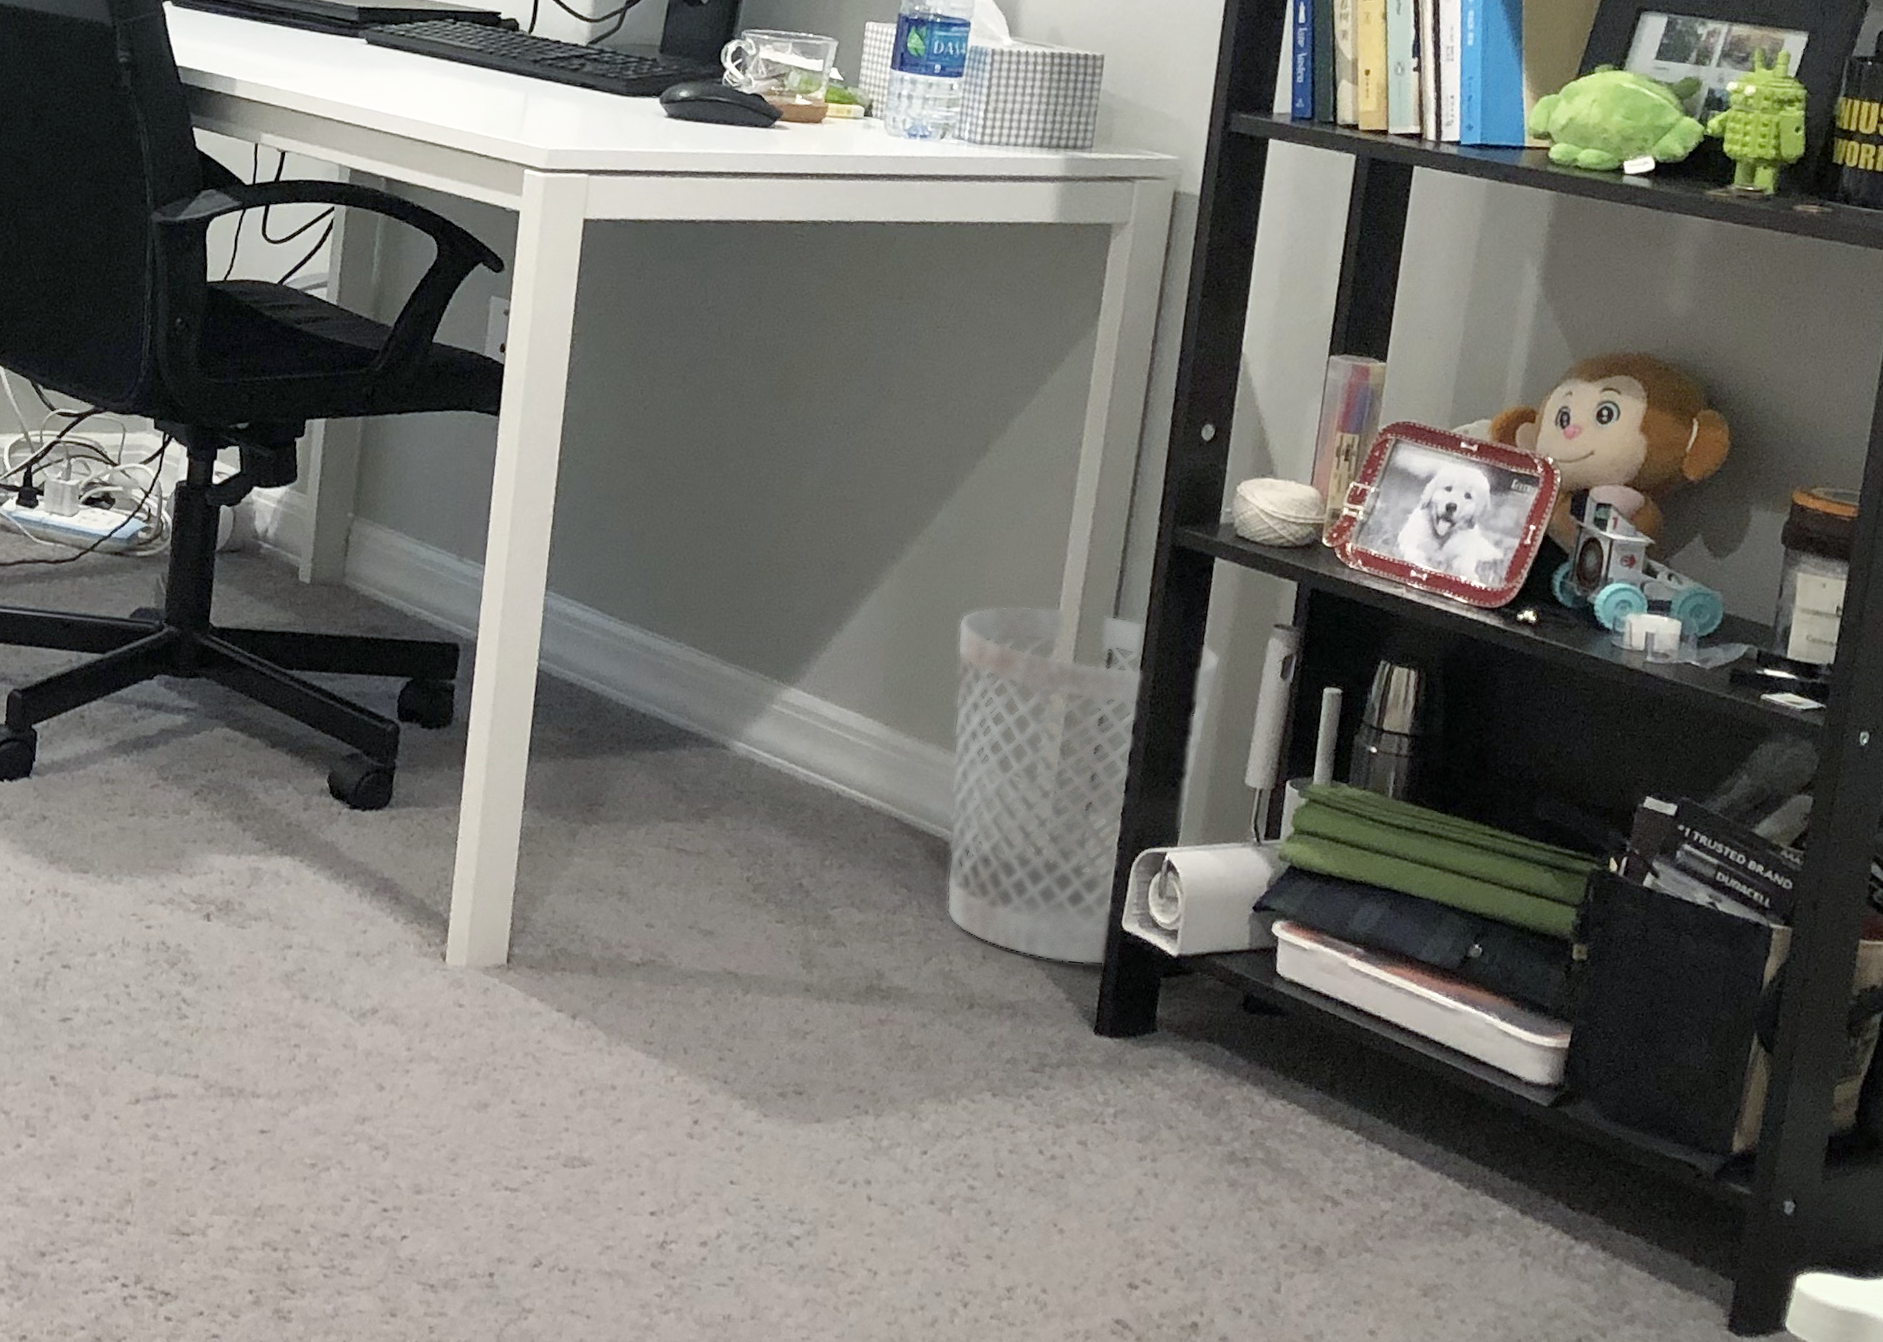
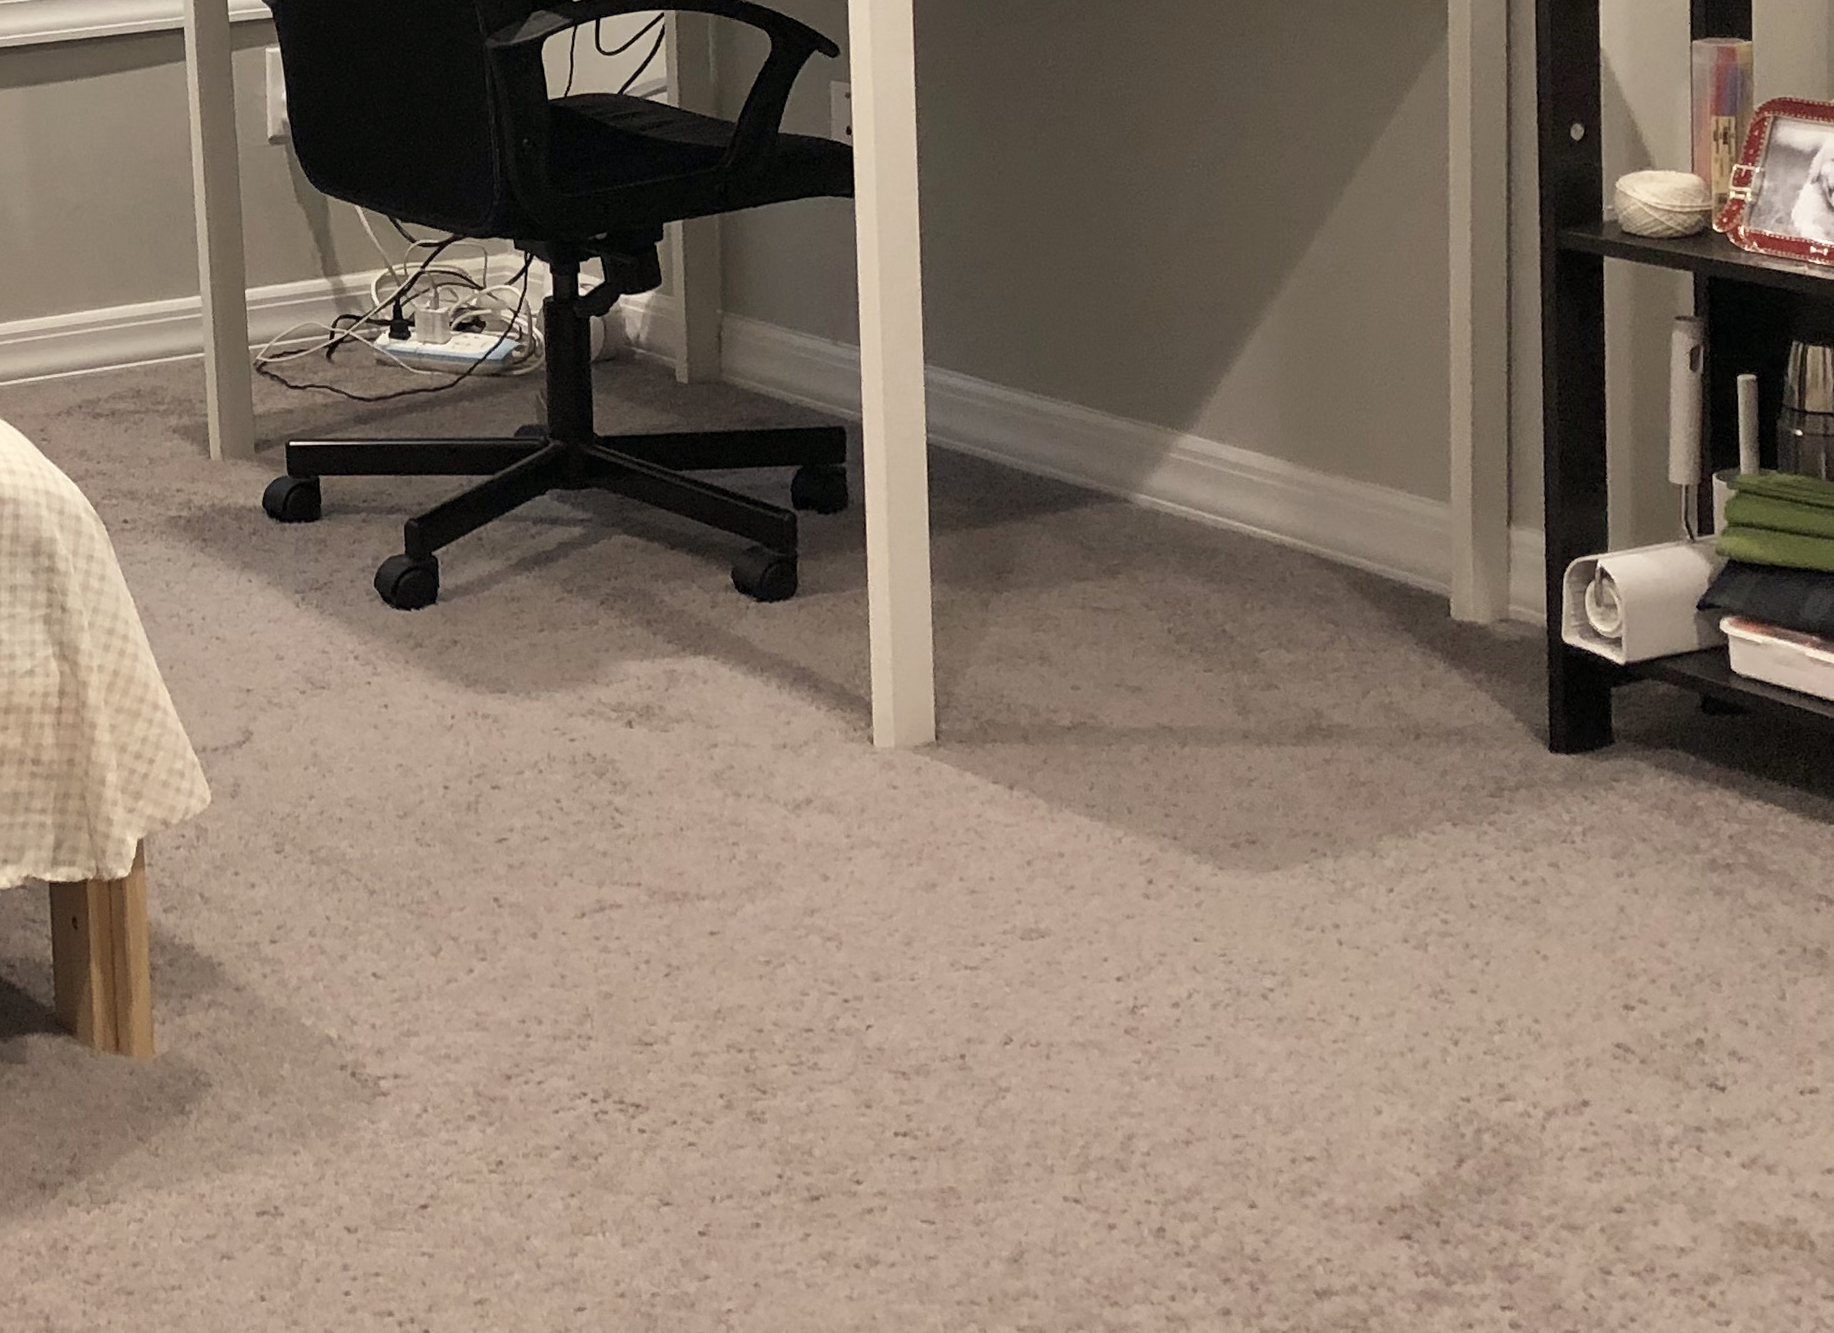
wastebasket: present [946,606,1220,965] -> none [1348,325,1624,683]

